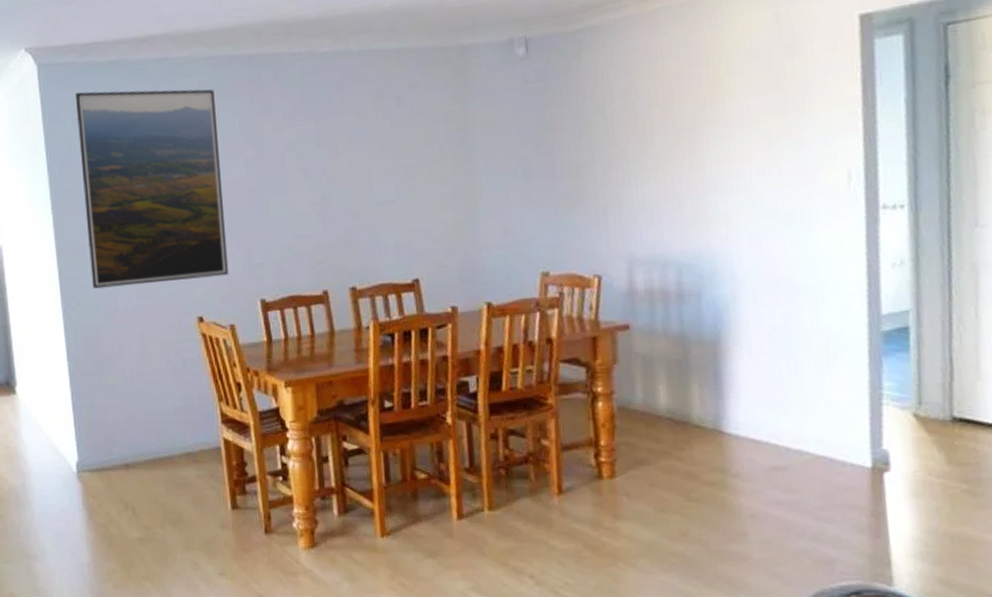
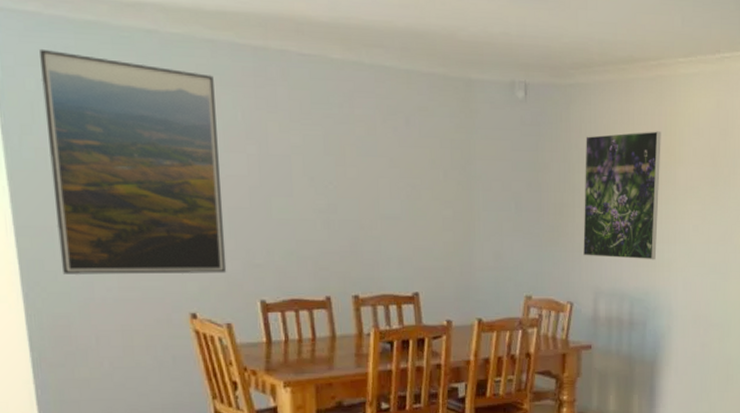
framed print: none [603,62,708,220] -> present [583,131,661,260]

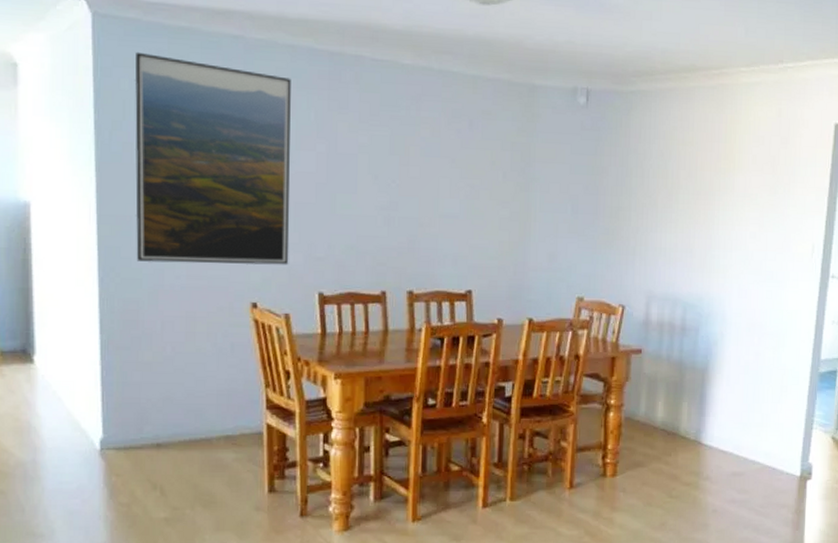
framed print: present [583,131,661,260] -> none [637,138,721,266]

